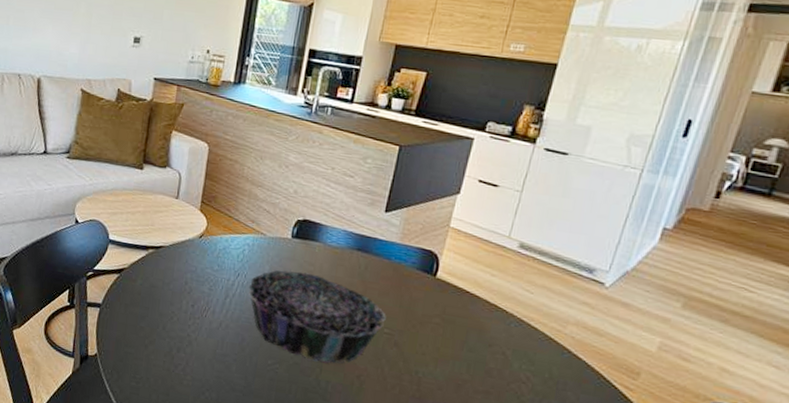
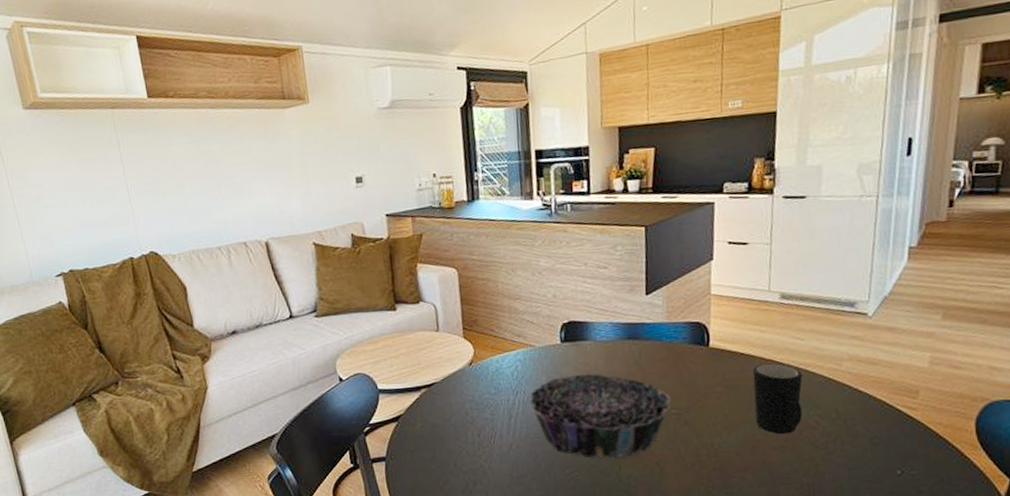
mug: none [466,306,524,382] -> present [752,363,803,435]

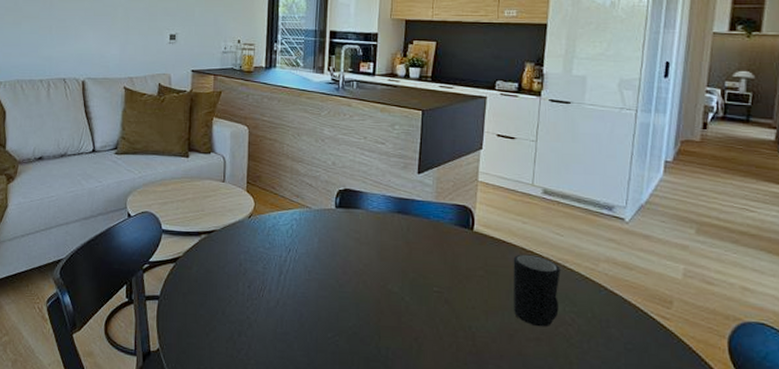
decorative bowl: present [530,373,672,460] -> none [300,240,435,329]

